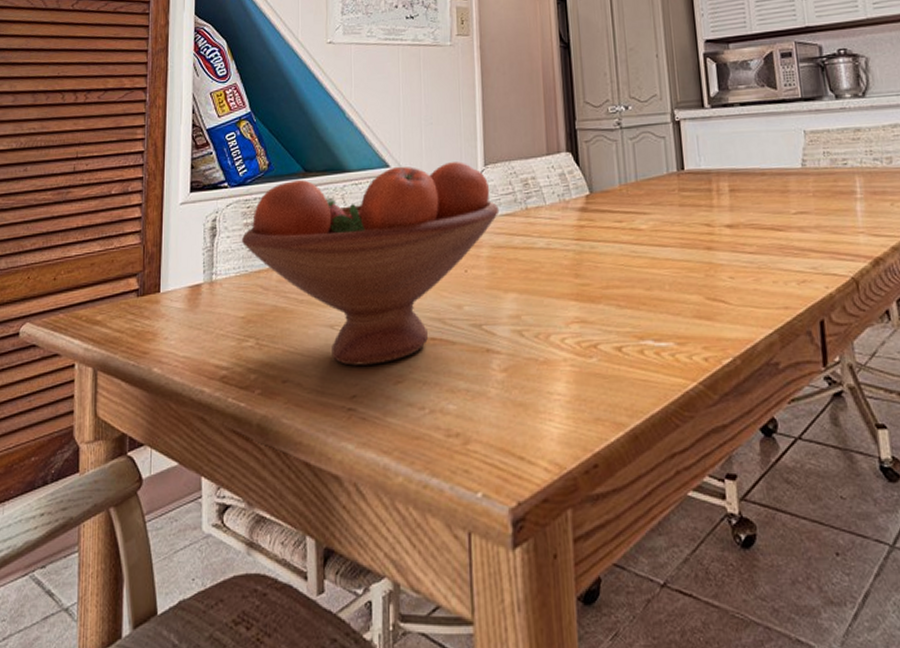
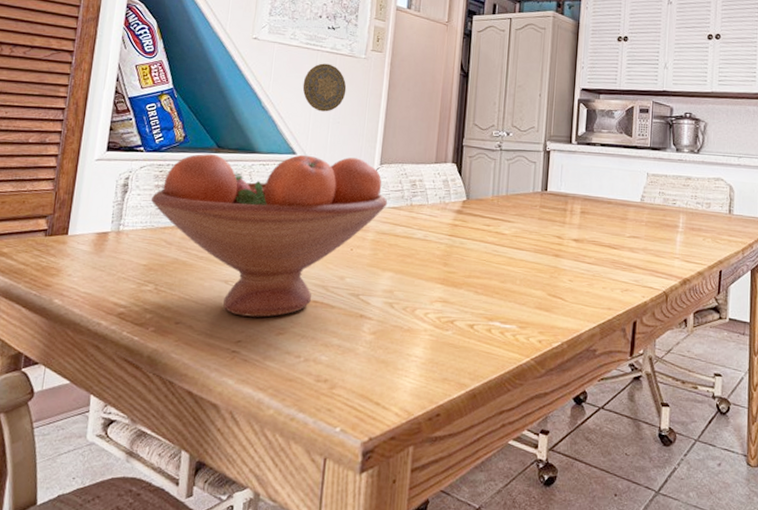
decorative plate: none [387,58,435,114] -> present [302,63,347,112]

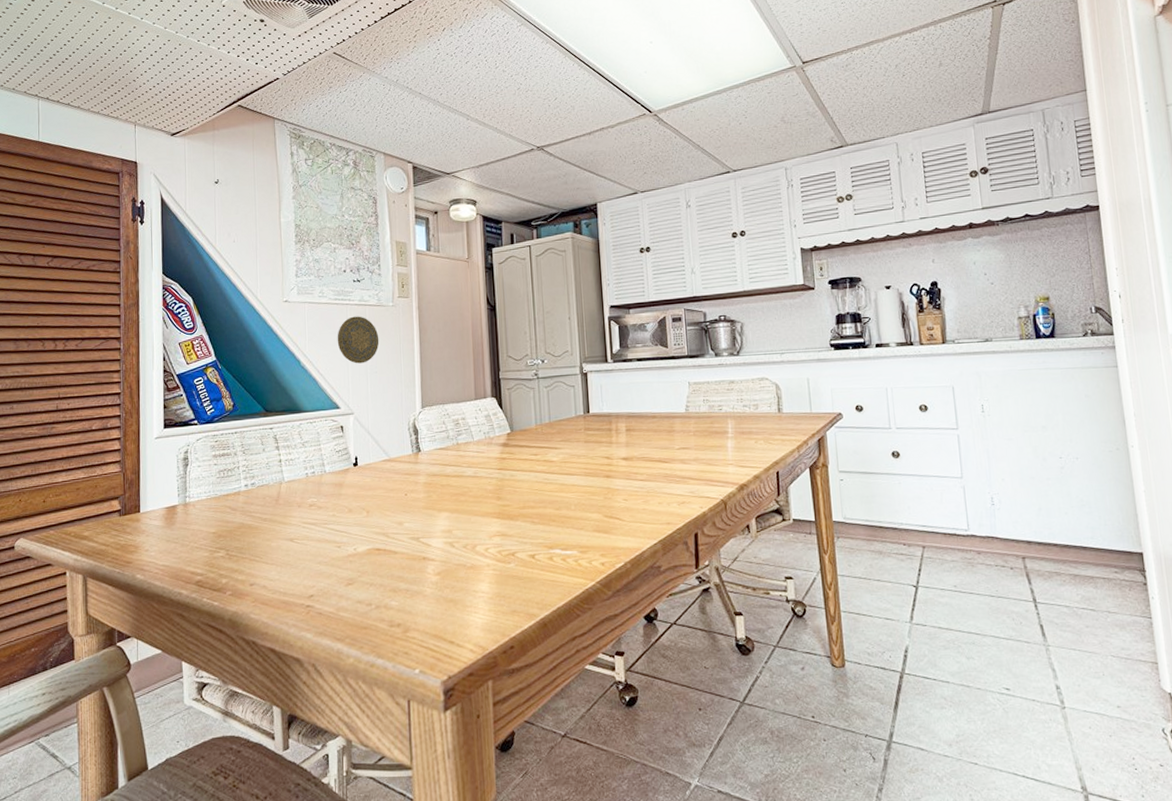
fruit bowl: present [150,154,388,317] -> none [210,404,435,571]

